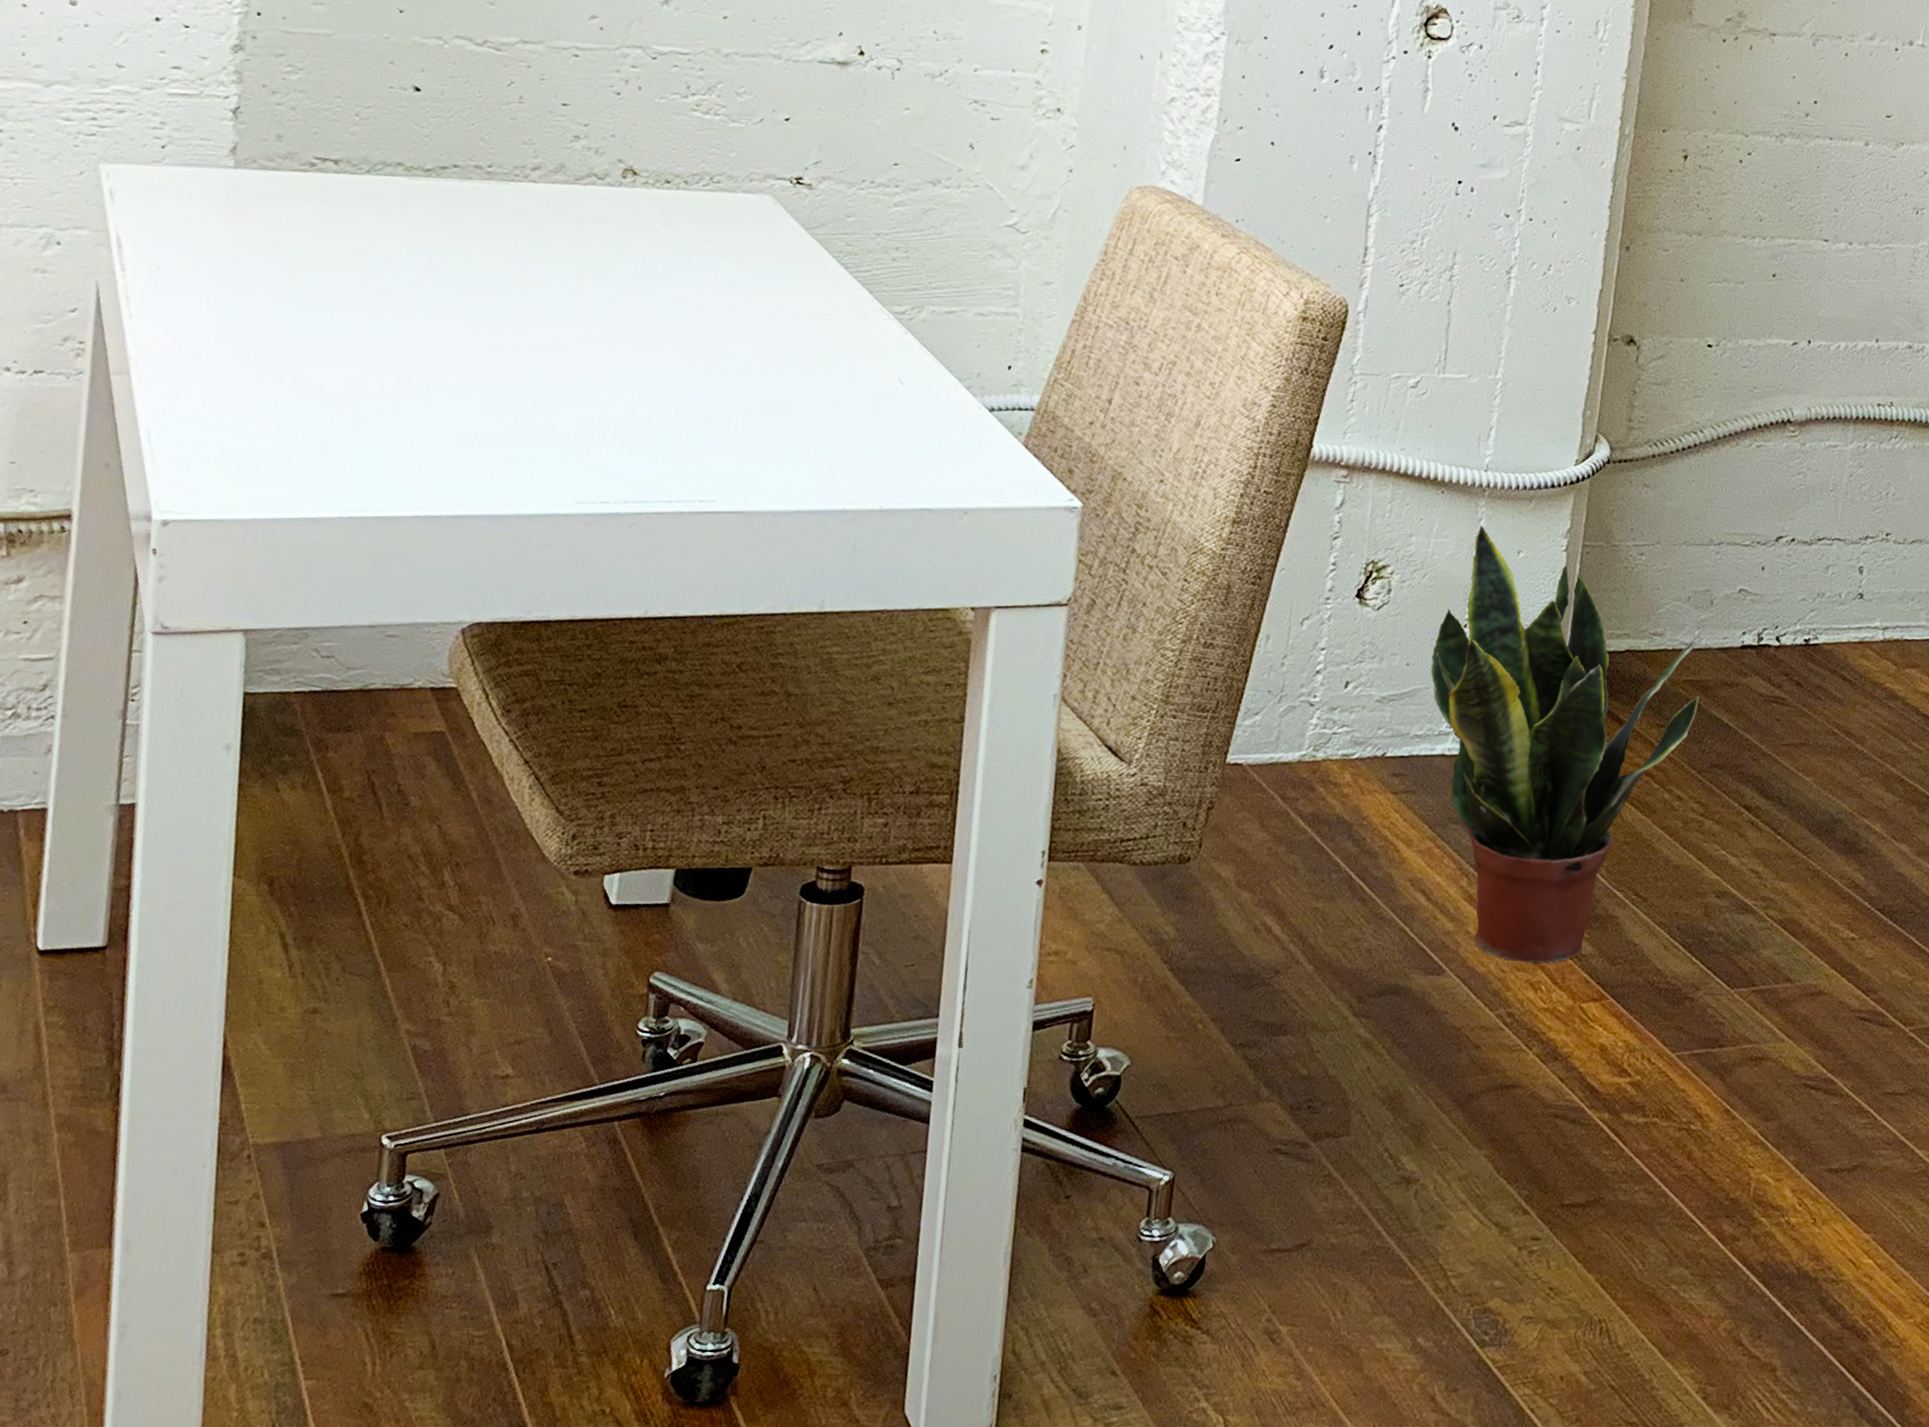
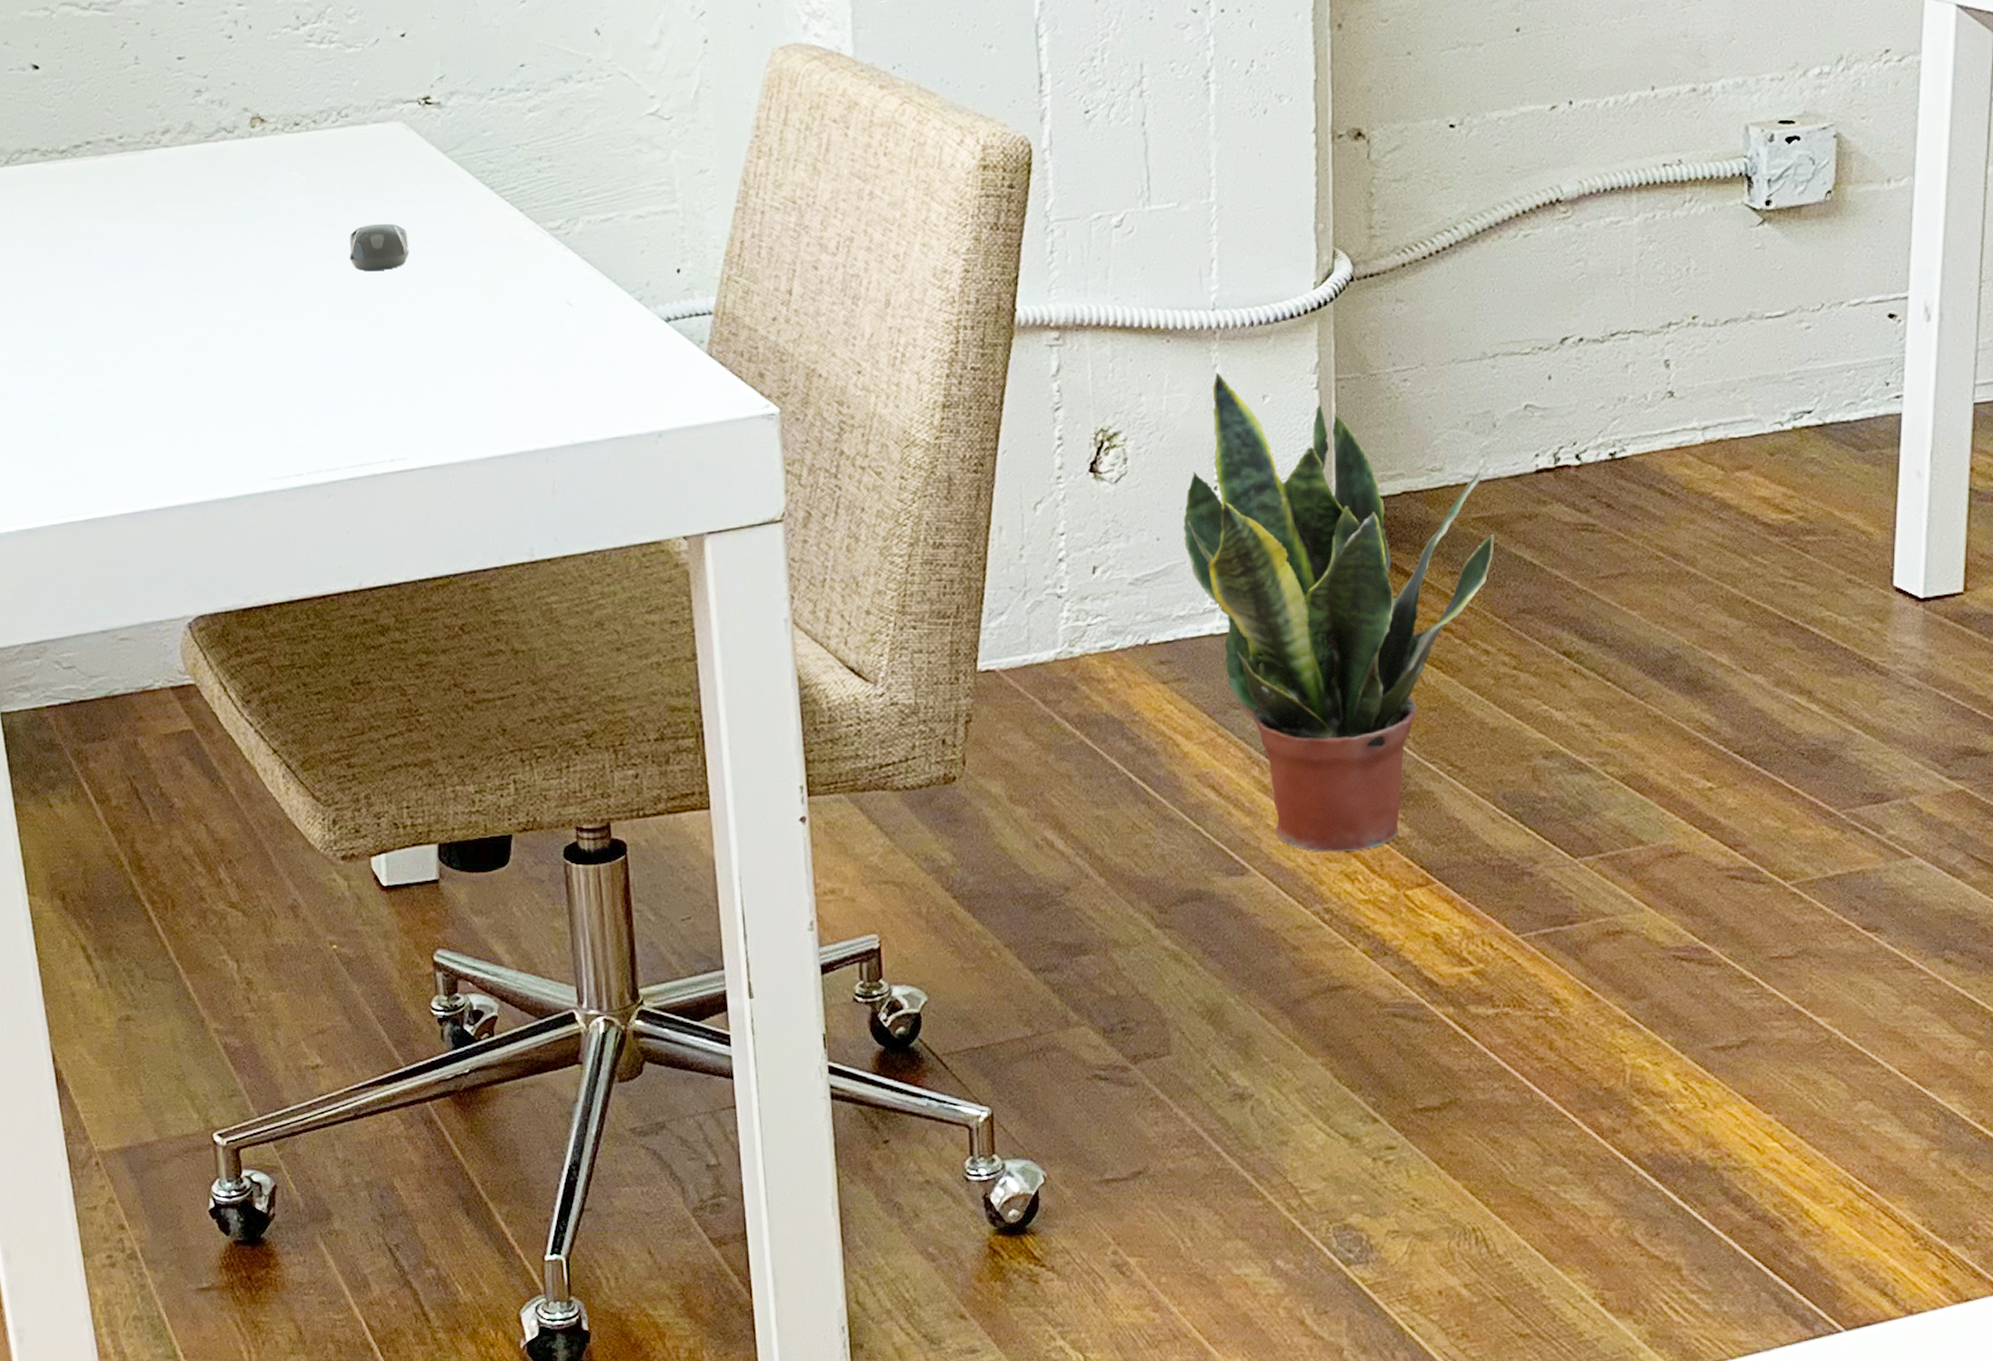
computer mouse: none [695,282,757,327] -> present [349,223,409,272]

